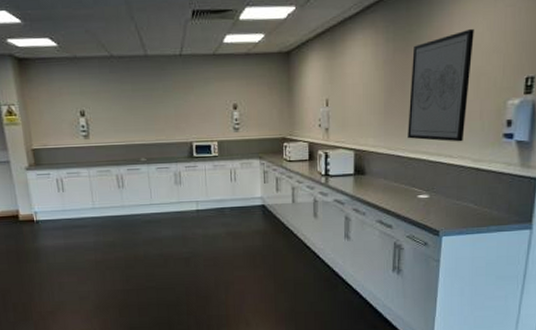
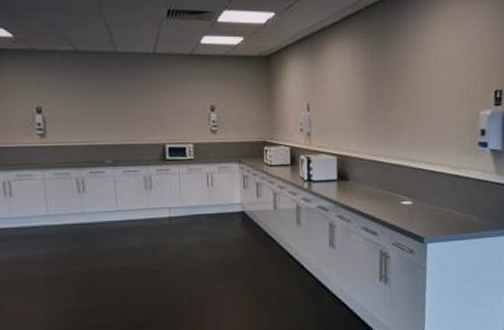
wall art: present [408,29,474,142] -> none [388,44,446,150]

